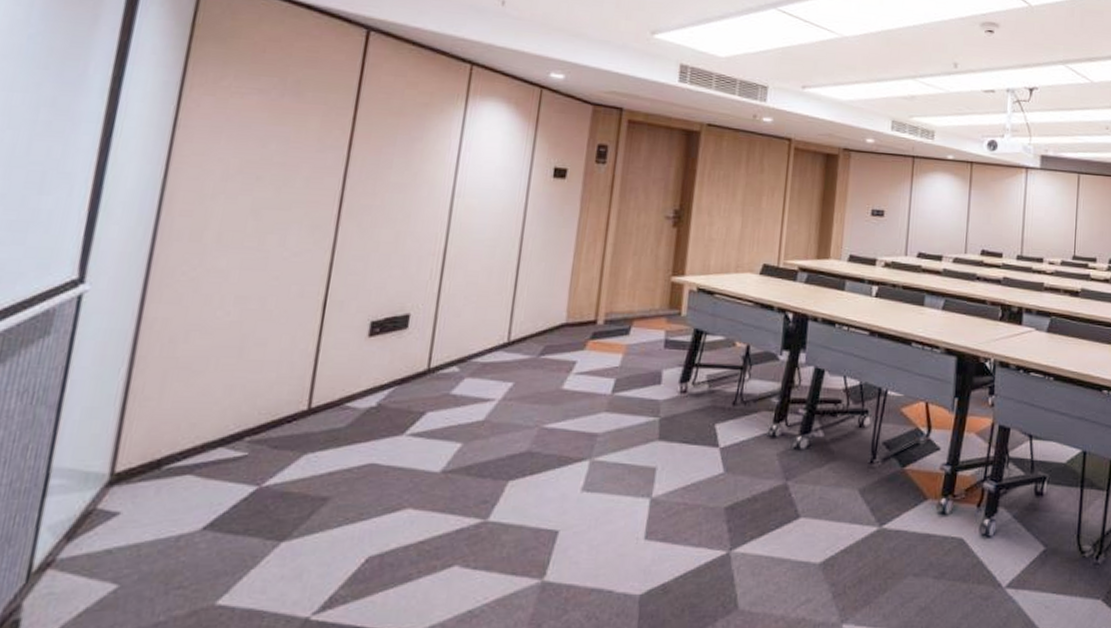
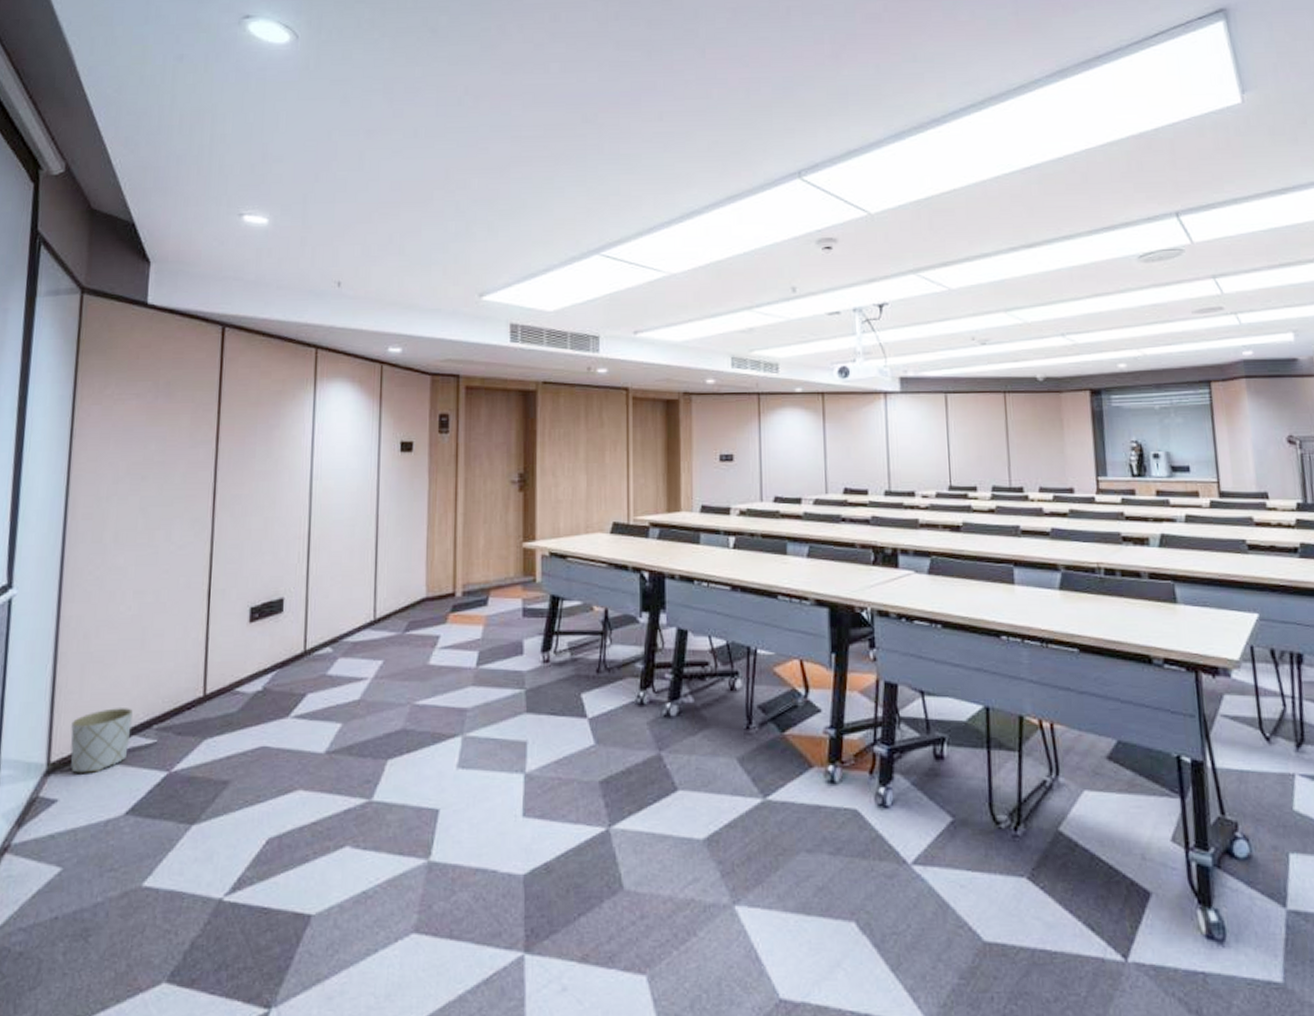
planter: none [139,417,222,485] -> present [70,708,133,773]

